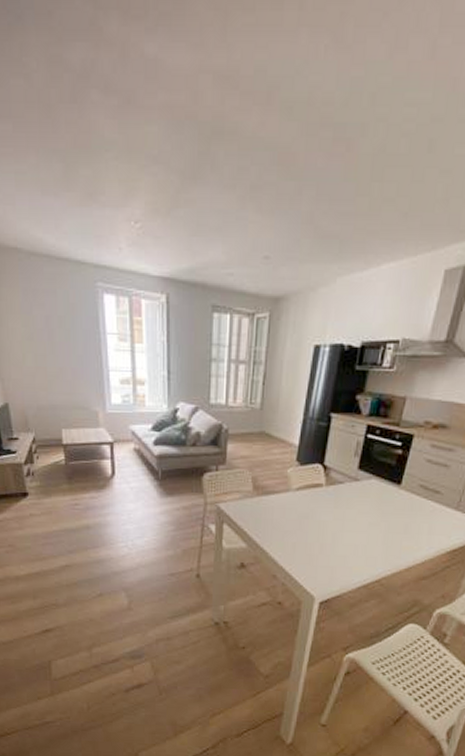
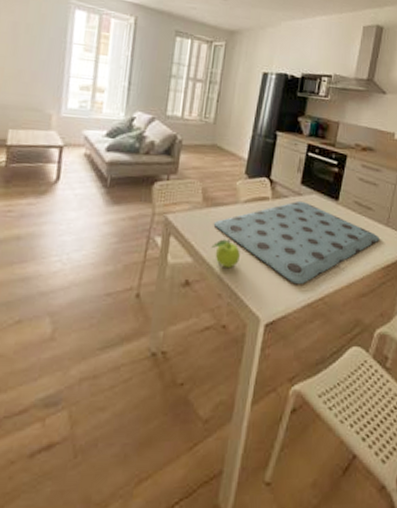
fruit: none [264,526,293,553] -> present [211,239,240,269]
placemat: none [265,486,447,568] -> present [213,200,379,285]

